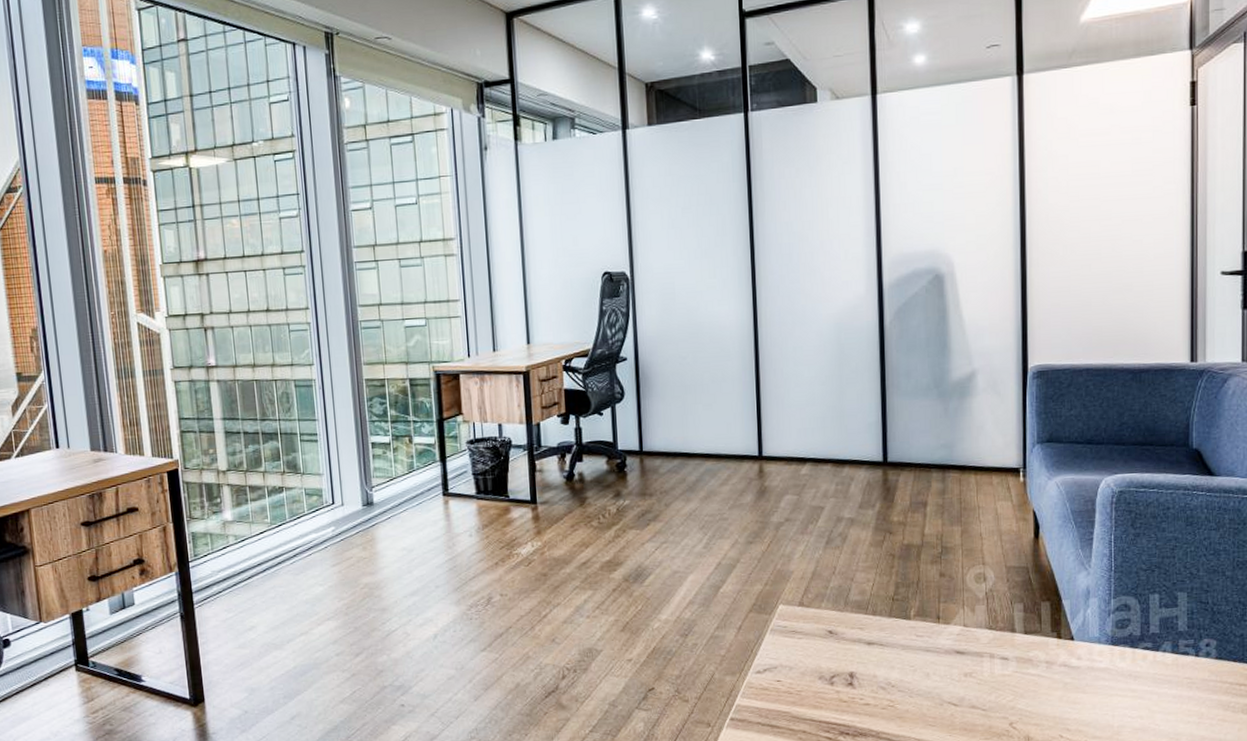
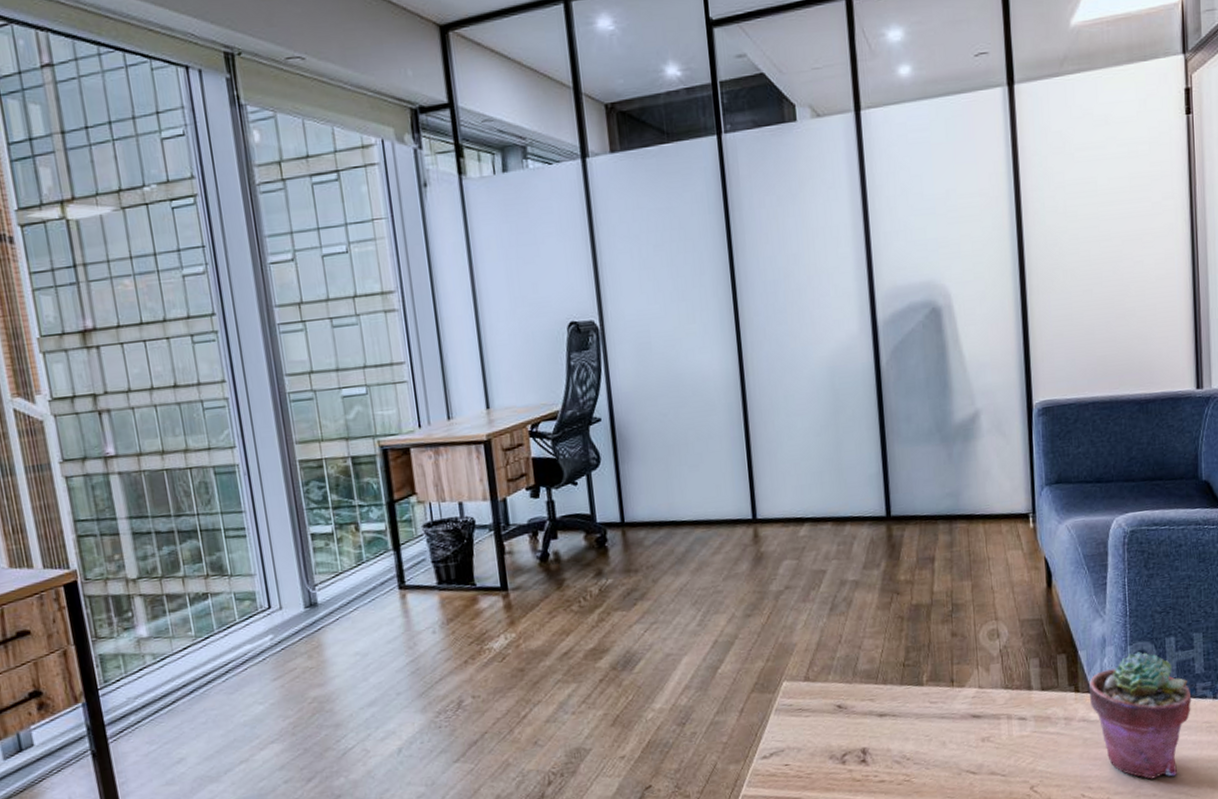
potted succulent: none [1071,605,1174,727] -> present [1088,652,1192,779]

